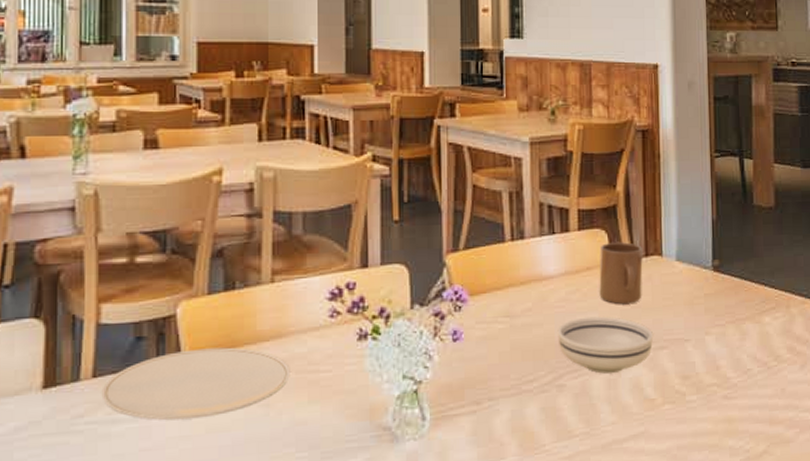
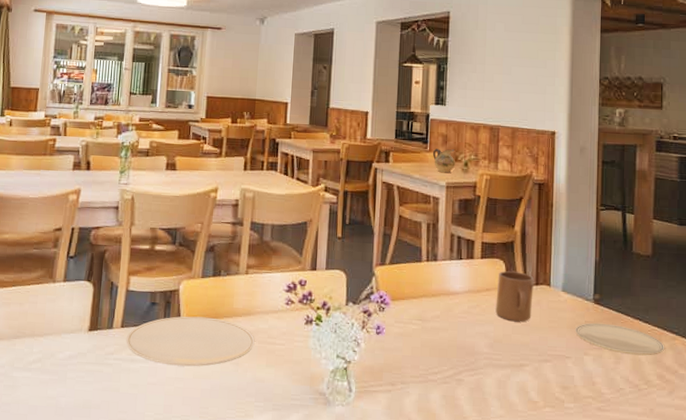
pitcher: none [510,95,541,126] -> present [432,148,456,173]
bowl: present [557,316,654,374] -> none [459,328,540,376]
plate: none [693,293,794,328] -> present [574,322,665,356]

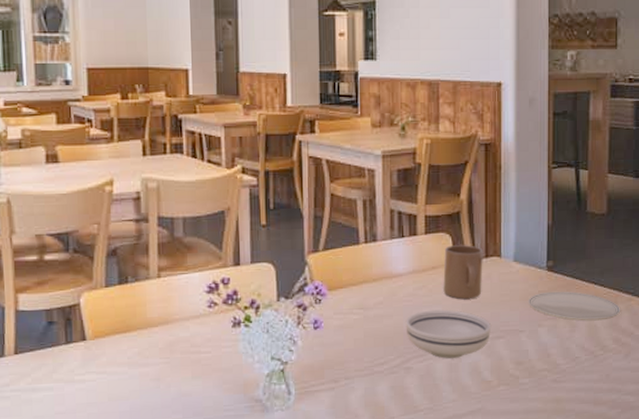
plate: present [126,316,255,367] -> none [22,331,176,390]
pitcher: present [432,148,456,173] -> none [364,112,392,141]
bowl: none [459,328,540,376] -> present [405,309,492,359]

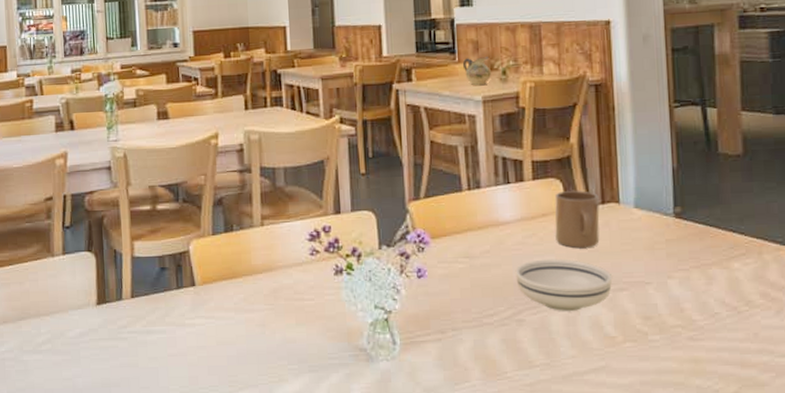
pitcher: none [364,112,392,141] -> present [462,57,492,86]
plate: present [527,291,621,321] -> none [653,239,768,273]

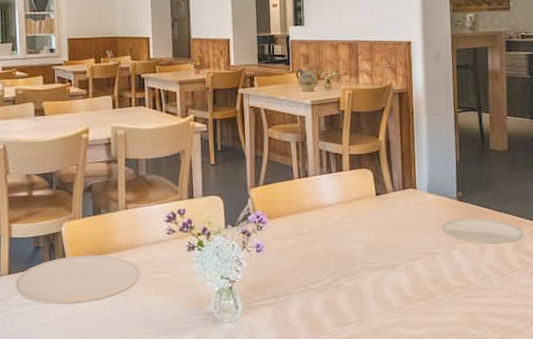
plate: none [138,277,280,334] -> present [14,255,141,305]
bowl: present [515,259,613,311] -> none [335,234,410,277]
cup: present [554,191,600,248] -> none [366,179,401,225]
plate: none [653,239,768,273] -> present [441,218,525,244]

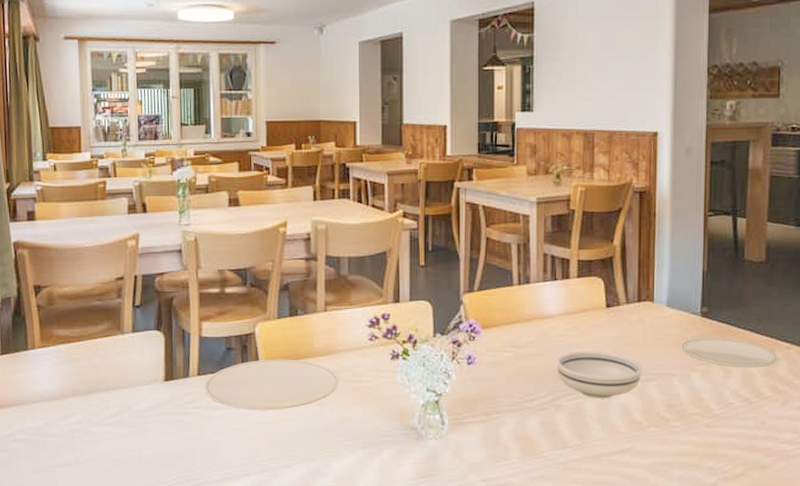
pitcher: present [295,68,319,92] -> none [520,161,547,188]
bowl: none [335,234,410,277] -> present [556,351,643,398]

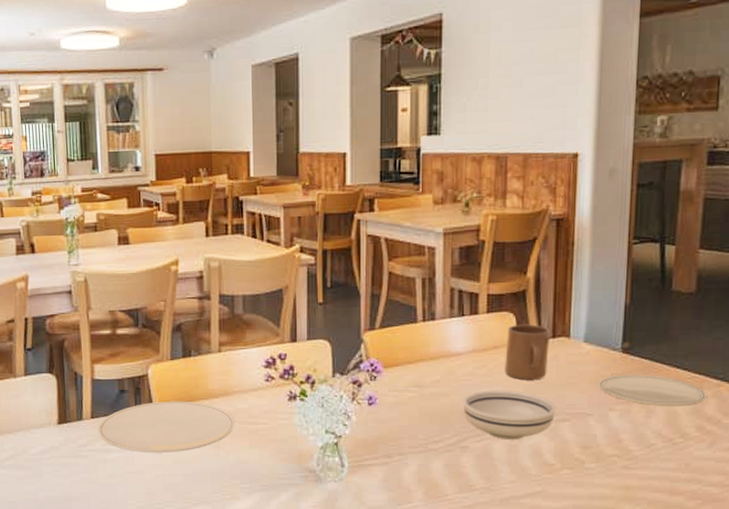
cup: none [594,289,636,341] -> present [504,325,550,380]

